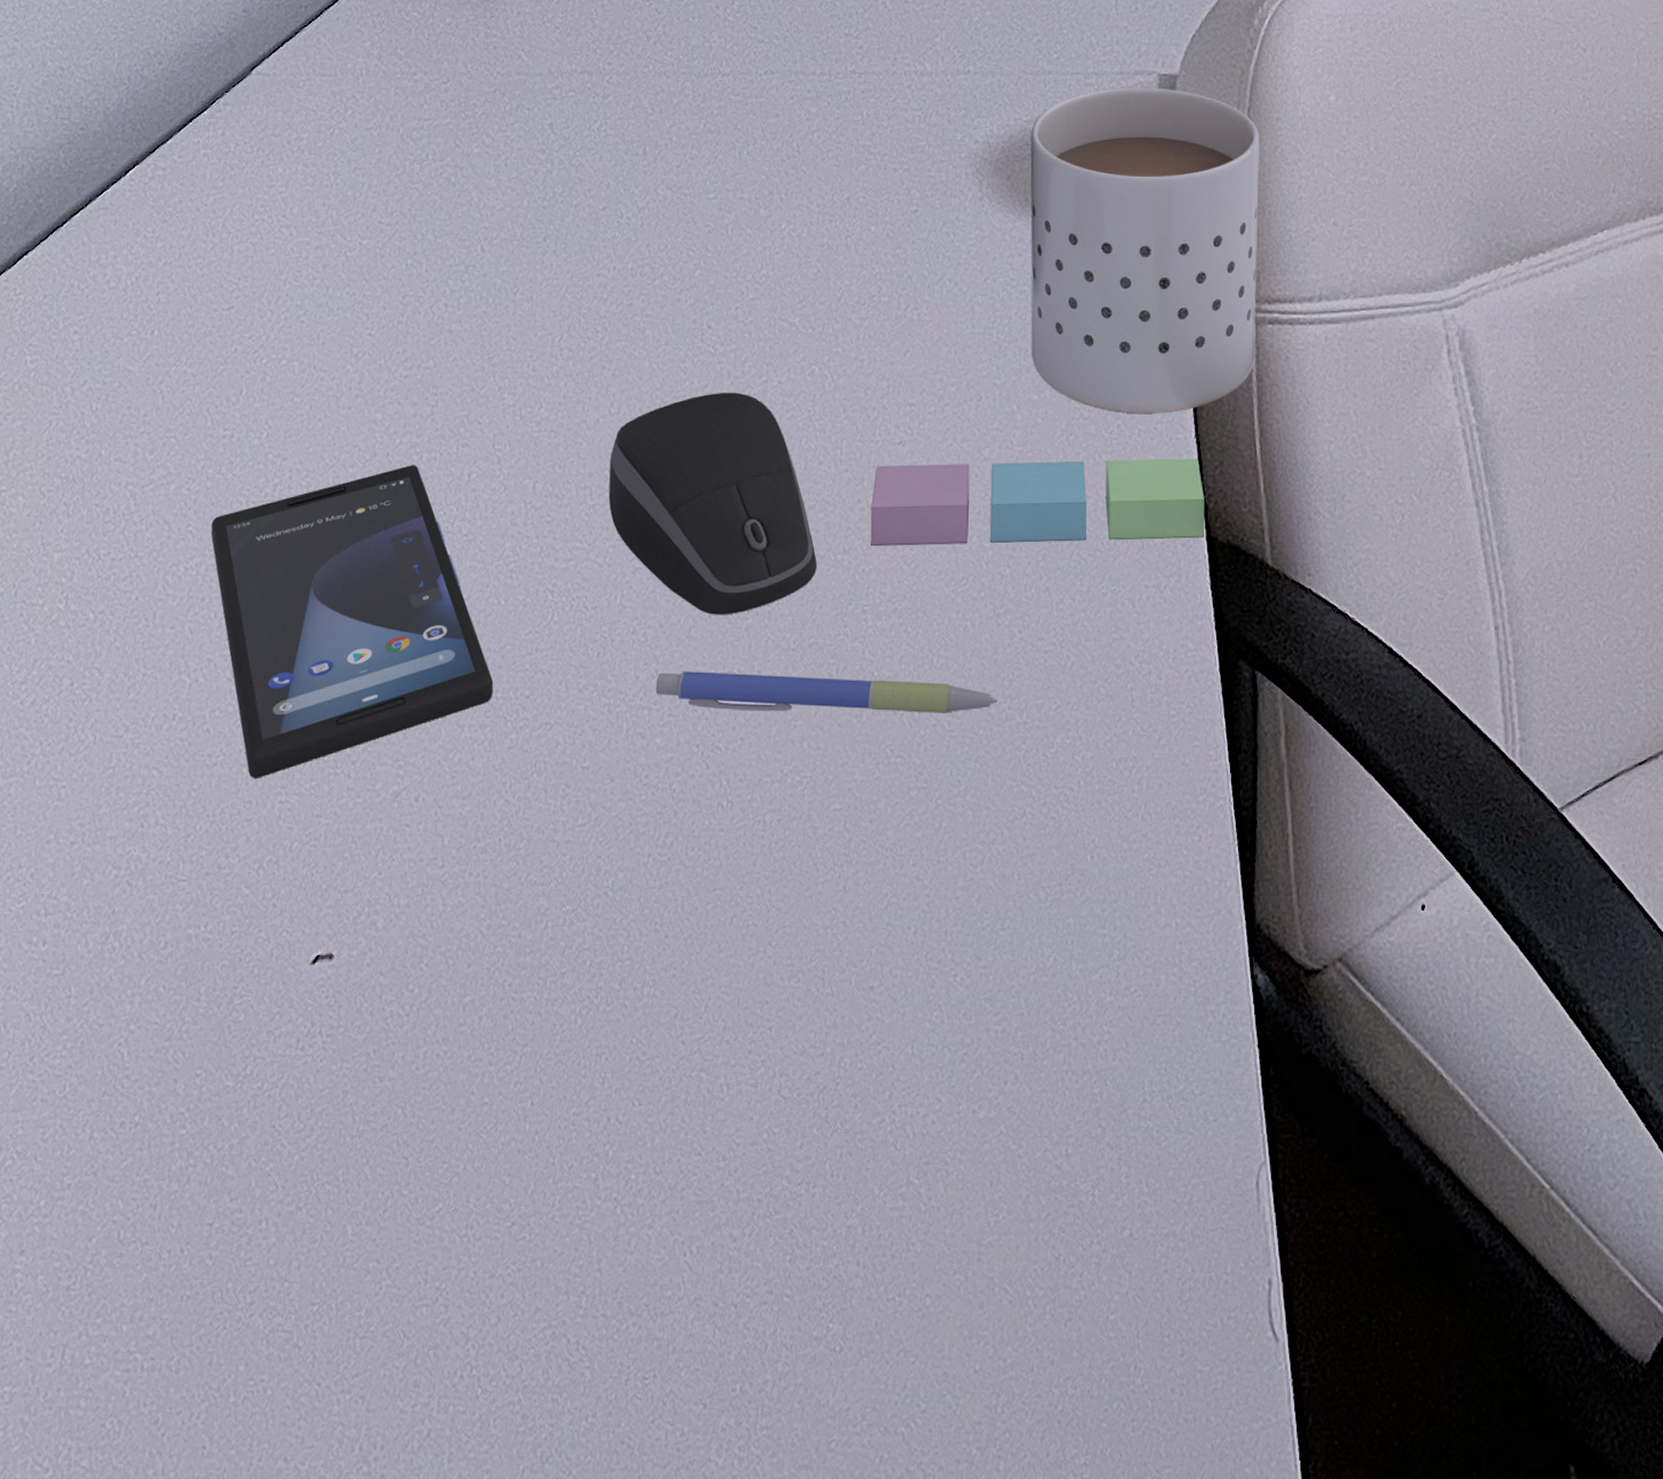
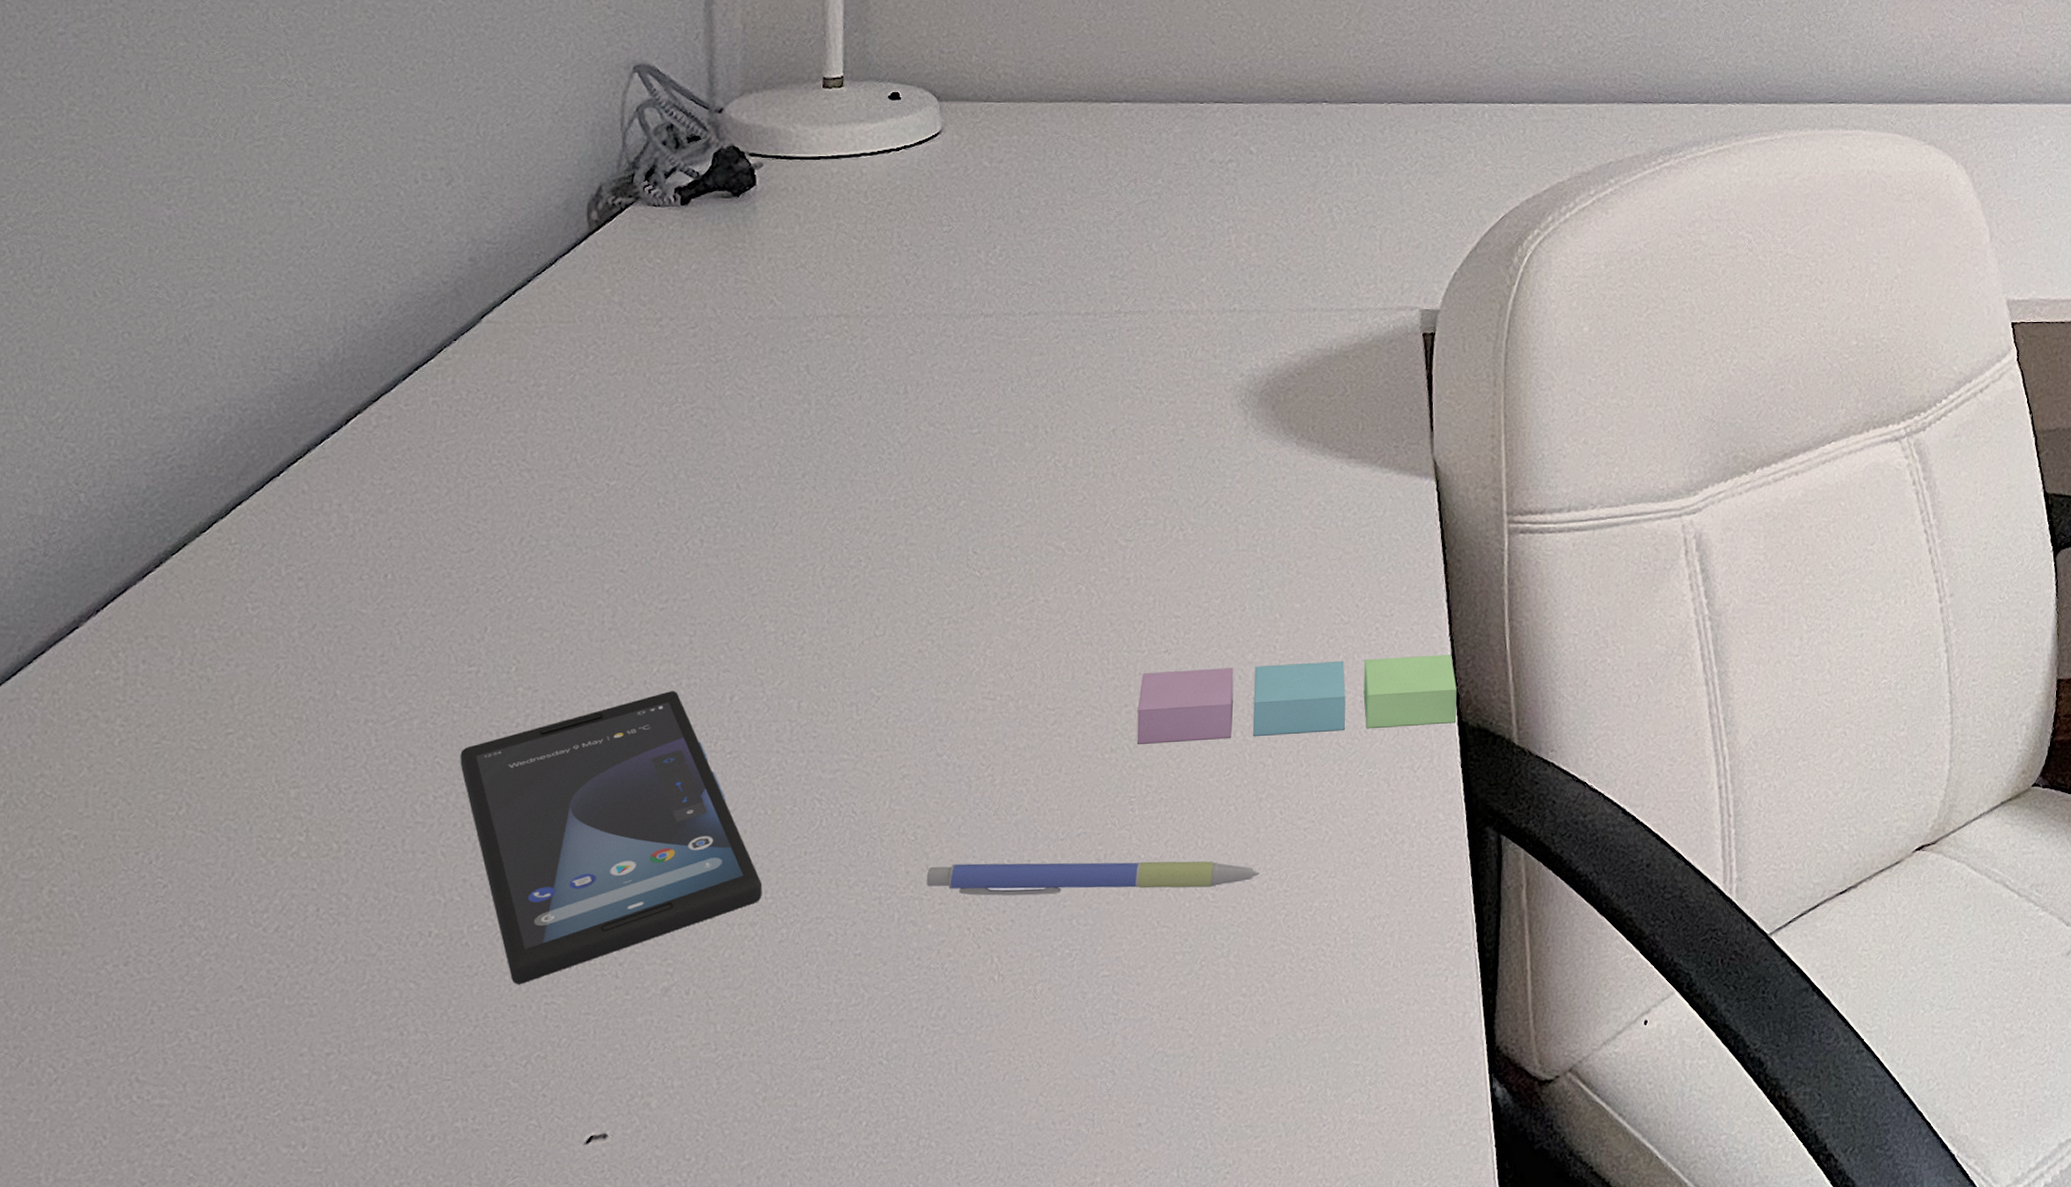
computer mouse: present [608,392,817,615] -> none [875,611,1085,813]
mug: present [1030,87,1259,415] -> none [1293,322,1516,618]

